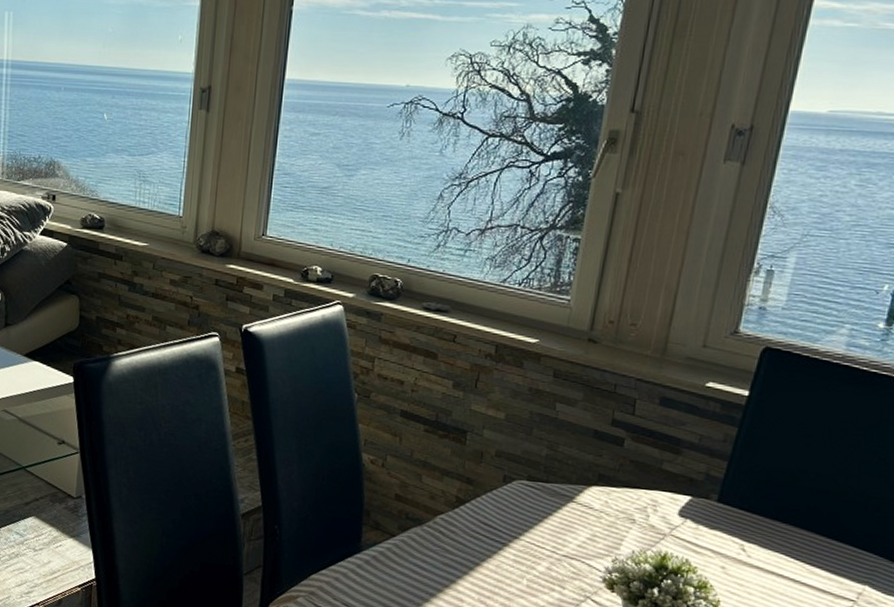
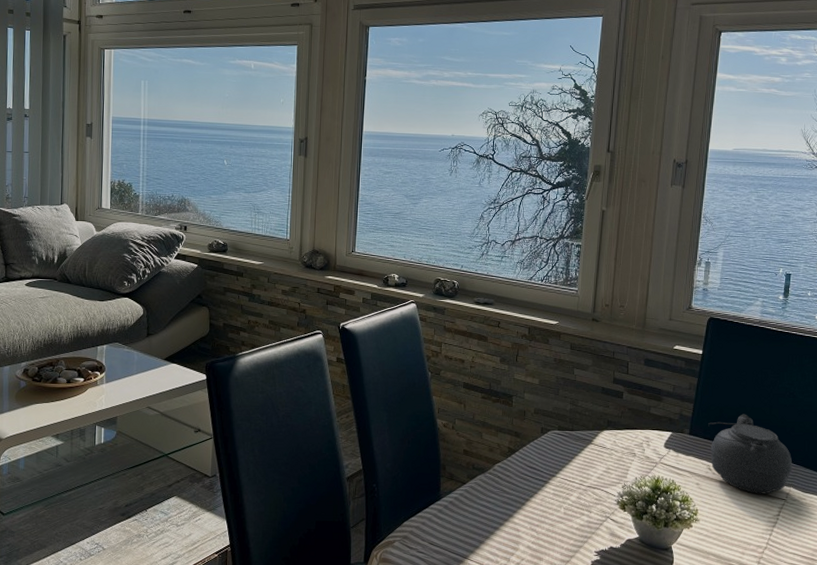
teapot: none [746,481,873,591] -> present [708,414,793,494]

